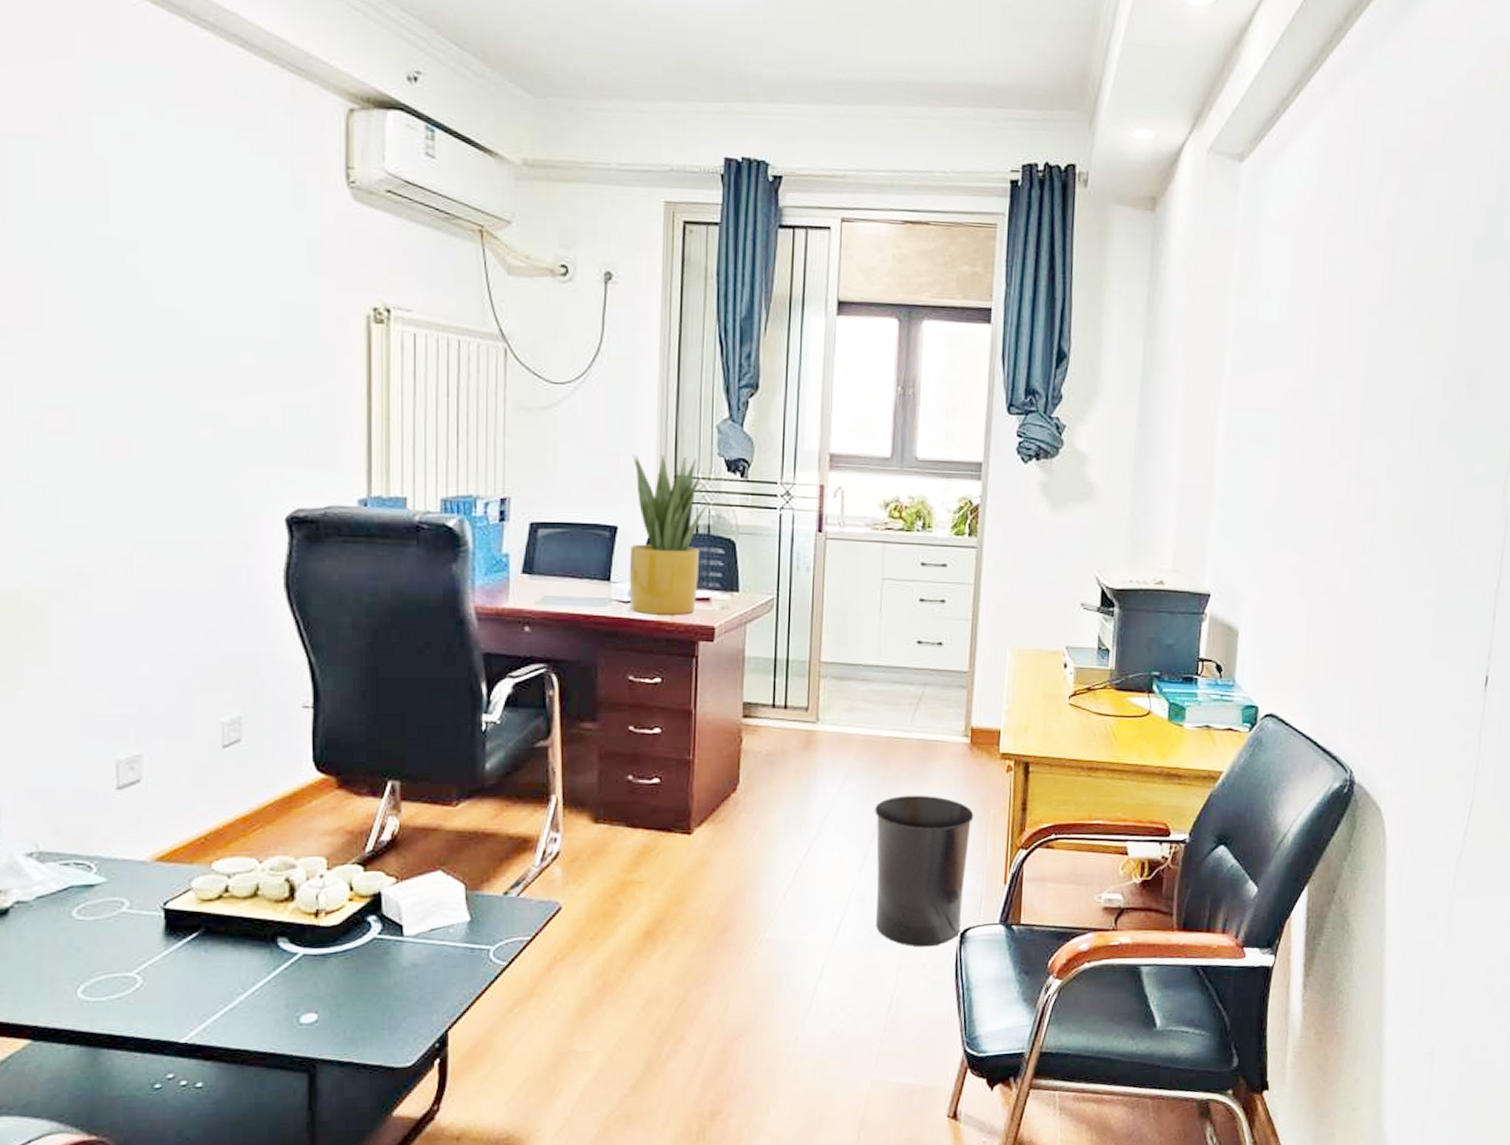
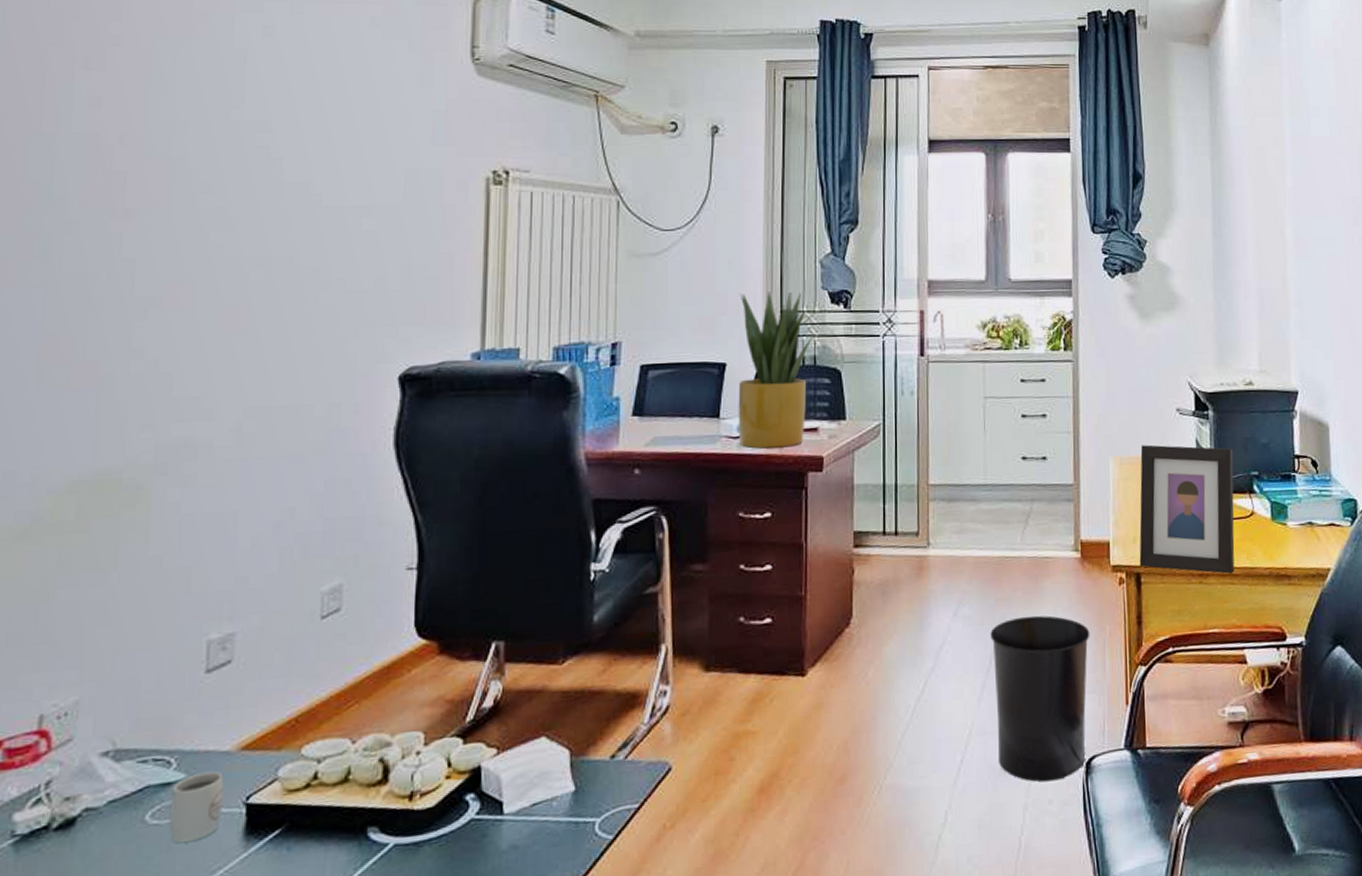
mug: none [94,877,142,938] -> present [169,771,224,844]
picture frame: none [1029,637,1135,769] -> present [1139,444,1235,574]

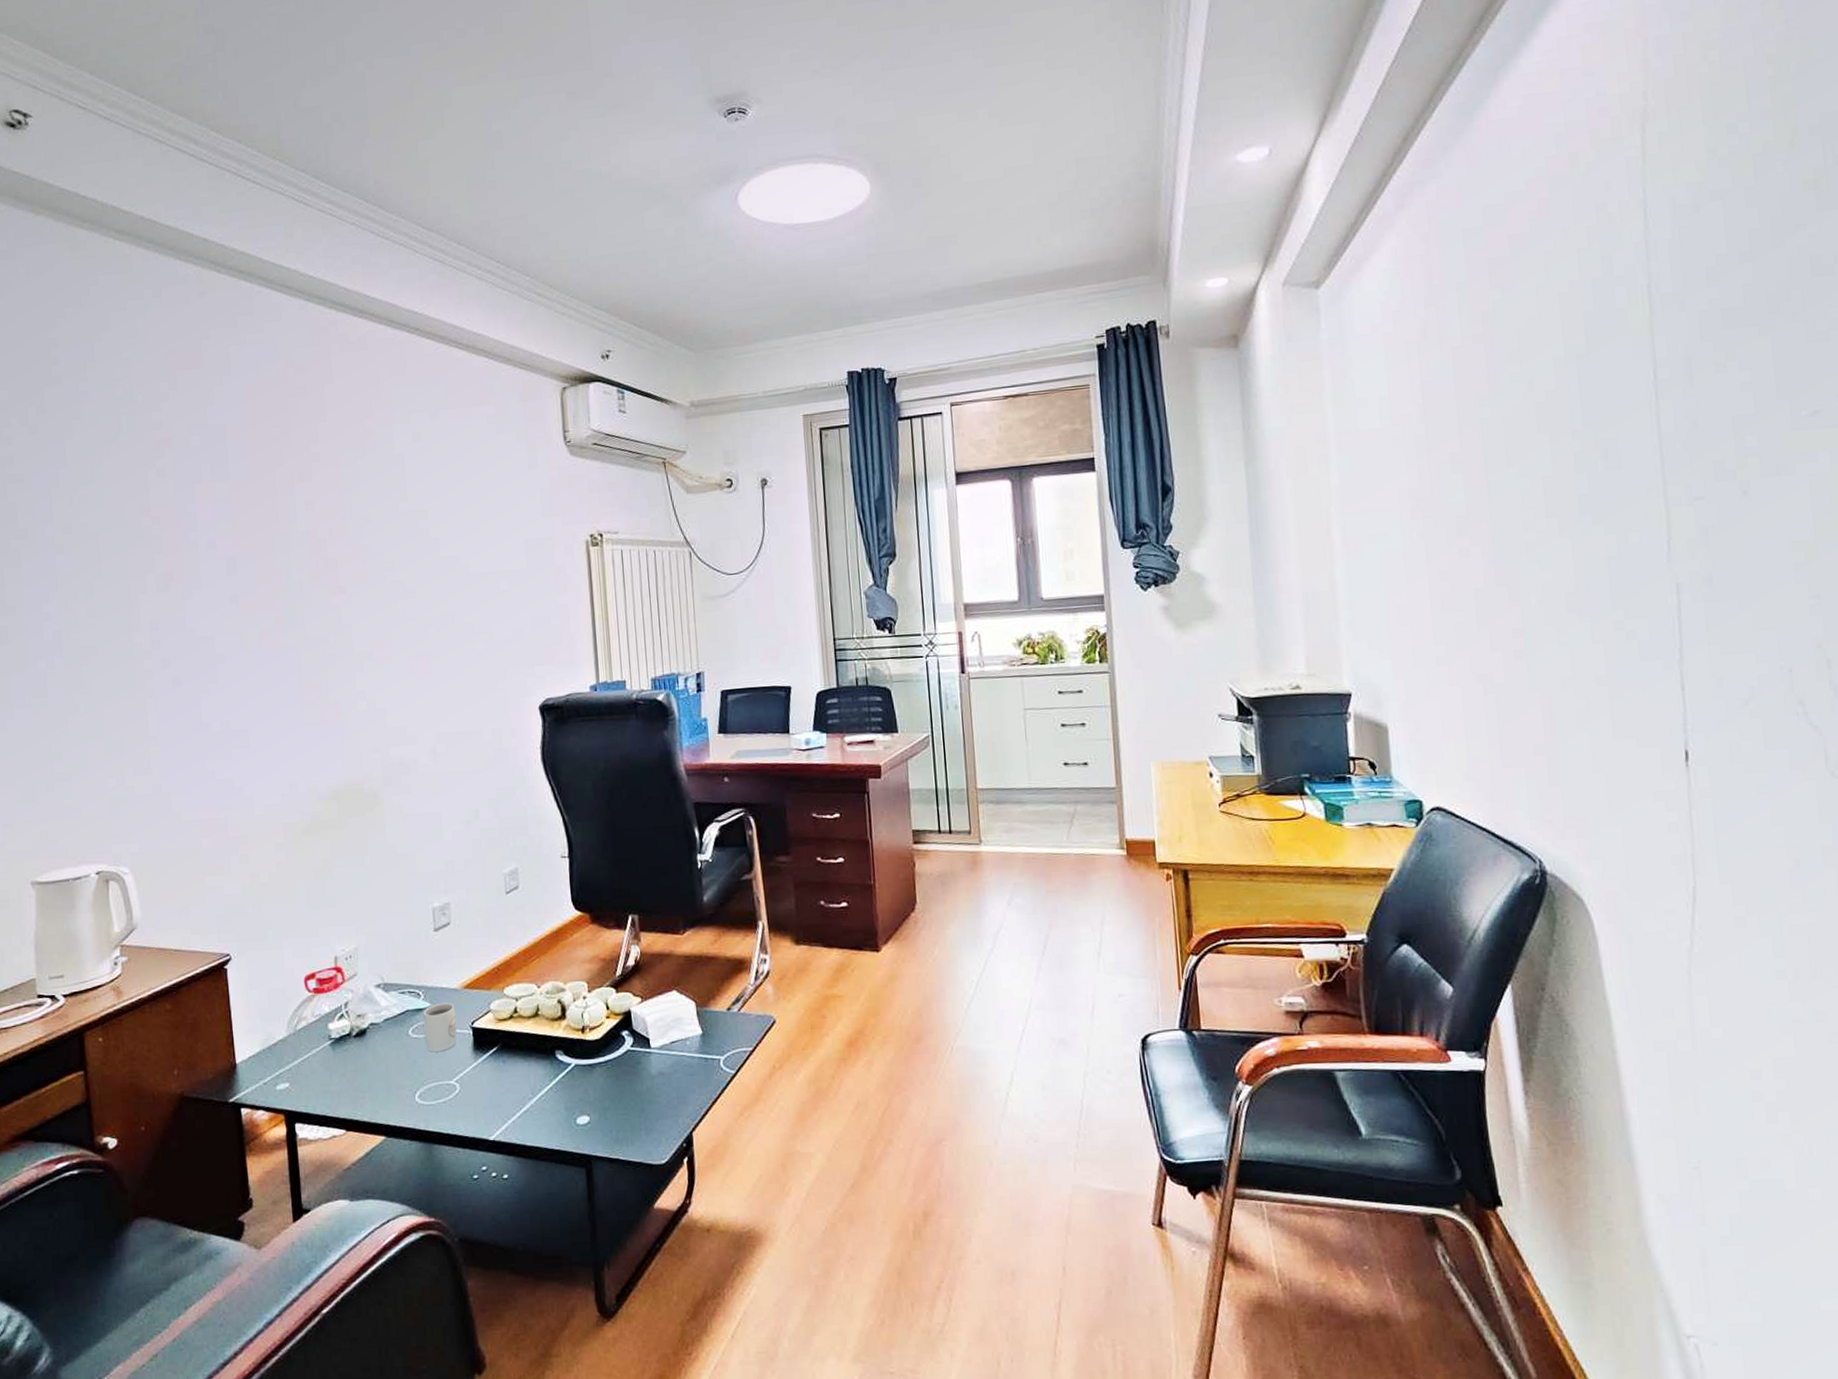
planter: present [738,292,817,449] -> none [797,621,867,759]
waste bin: present [990,615,1090,782] -> none [1043,906,1141,1054]
picture frame: present [1139,444,1235,574] -> none [1182,749,1287,872]

